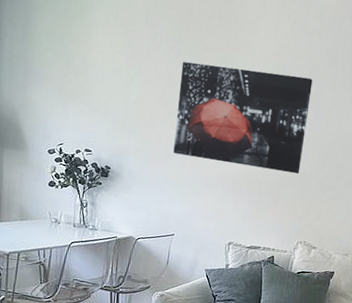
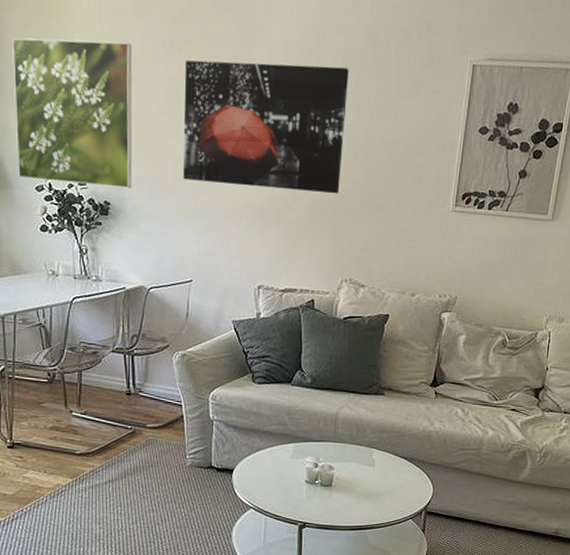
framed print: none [34,32,140,157] -> present [12,37,133,188]

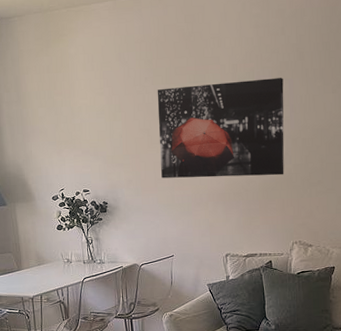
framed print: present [12,37,133,188] -> none [31,83,124,192]

